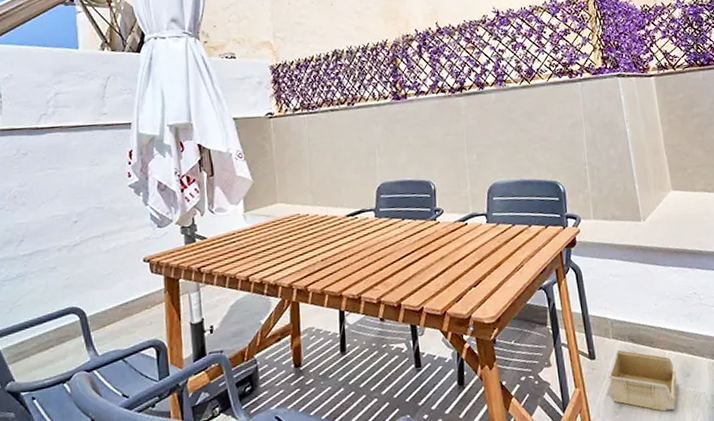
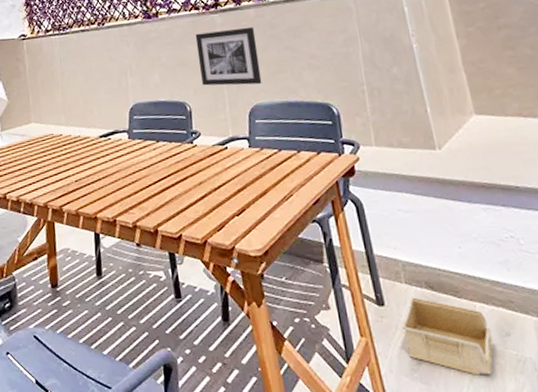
wall art: none [441,110,500,166] -> present [195,26,262,86]

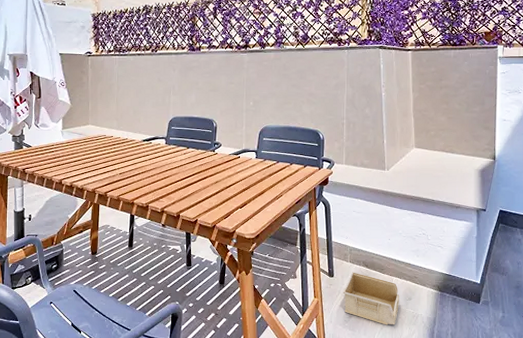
wall art: present [195,26,262,86] -> none [227,66,272,112]

